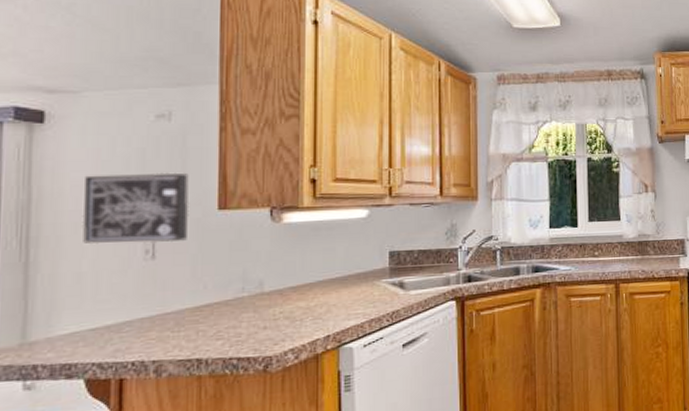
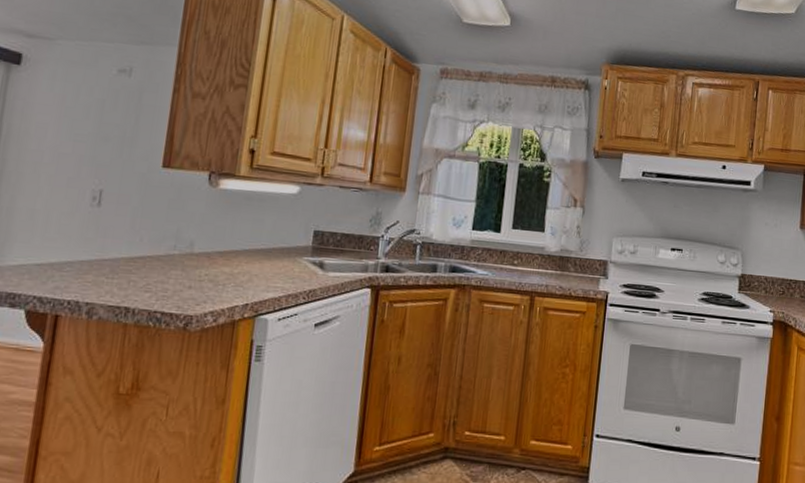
wall art: present [82,172,190,244] -> none [40,119,140,193]

